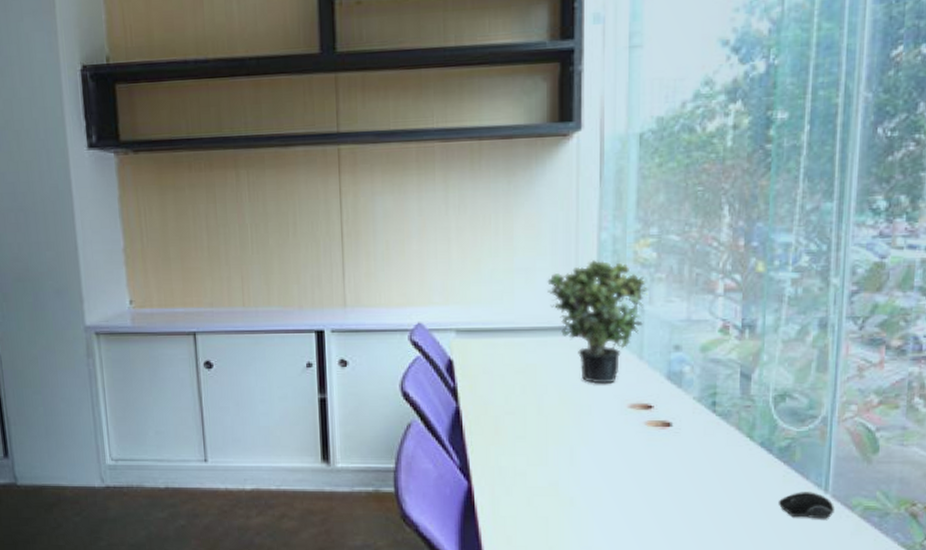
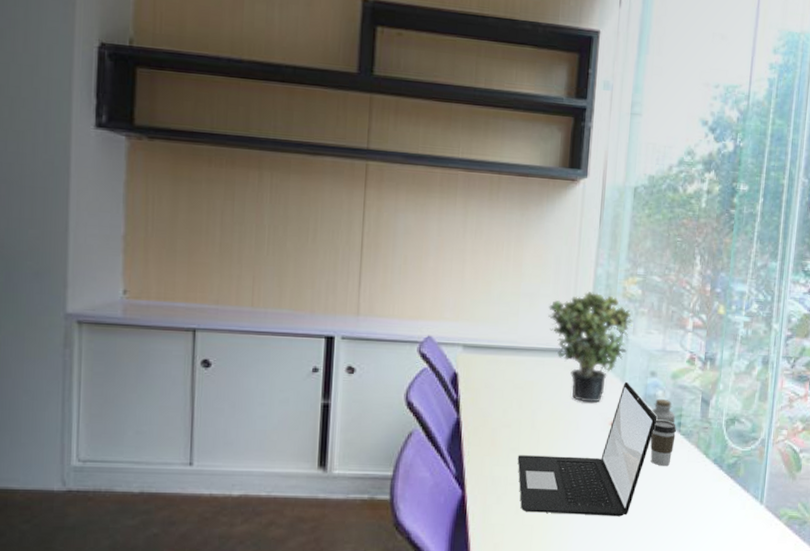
laptop: none [525,358,686,508] -> present [517,381,657,517]
jar: none [677,375,709,404] -> present [651,398,676,425]
coffee cup: none [679,399,711,452] -> present [650,419,677,466]
computer mouse: present [777,492,834,519] -> none [724,503,767,527]

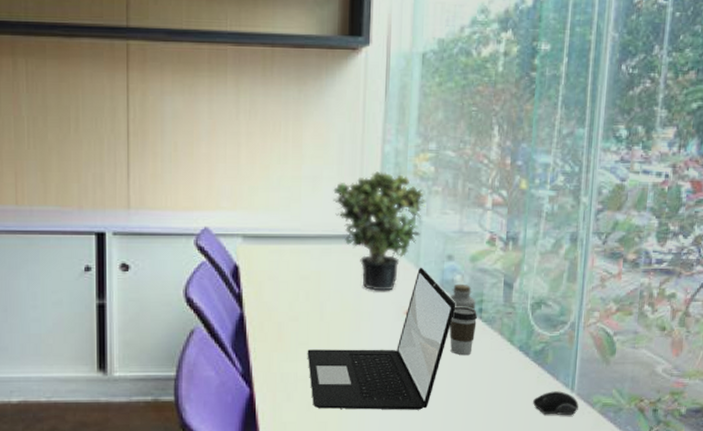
computer mouse: none [724,503,767,527] -> present [532,391,579,416]

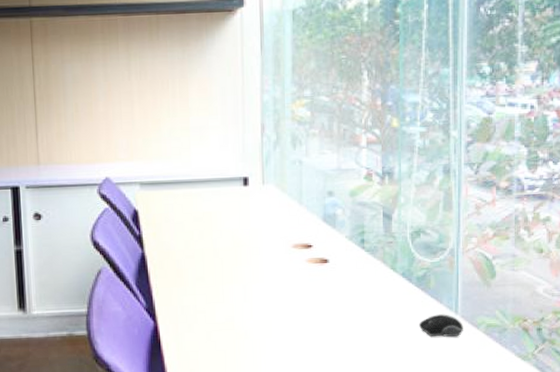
laptop: present [307,267,456,410] -> none [204,203,339,338]
potted plant: present [333,171,427,291] -> none [219,118,305,227]
jar: present [449,283,476,311] -> none [332,217,358,242]
coffee cup: present [450,306,478,356] -> none [335,238,361,284]

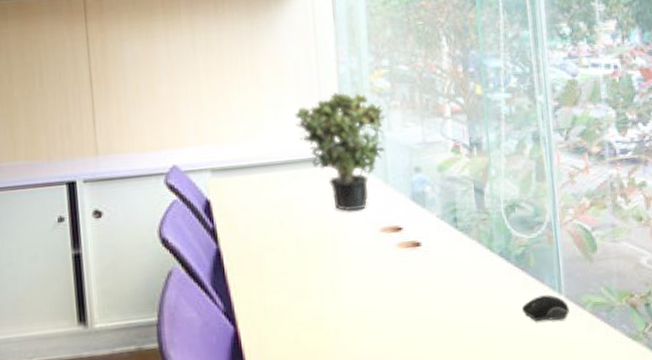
potted plant: none [219,118,305,227] -> present [295,92,387,211]

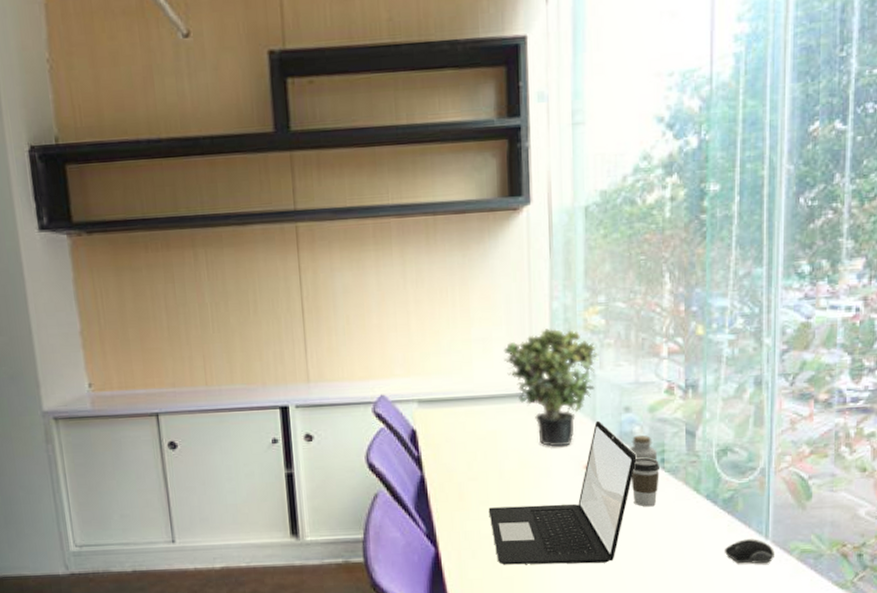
laptop: none [287,182,431,340] -> present [488,420,637,565]
jar: none [422,194,450,221] -> present [629,434,658,462]
coffee cup: none [427,217,454,269] -> present [632,457,661,507]

